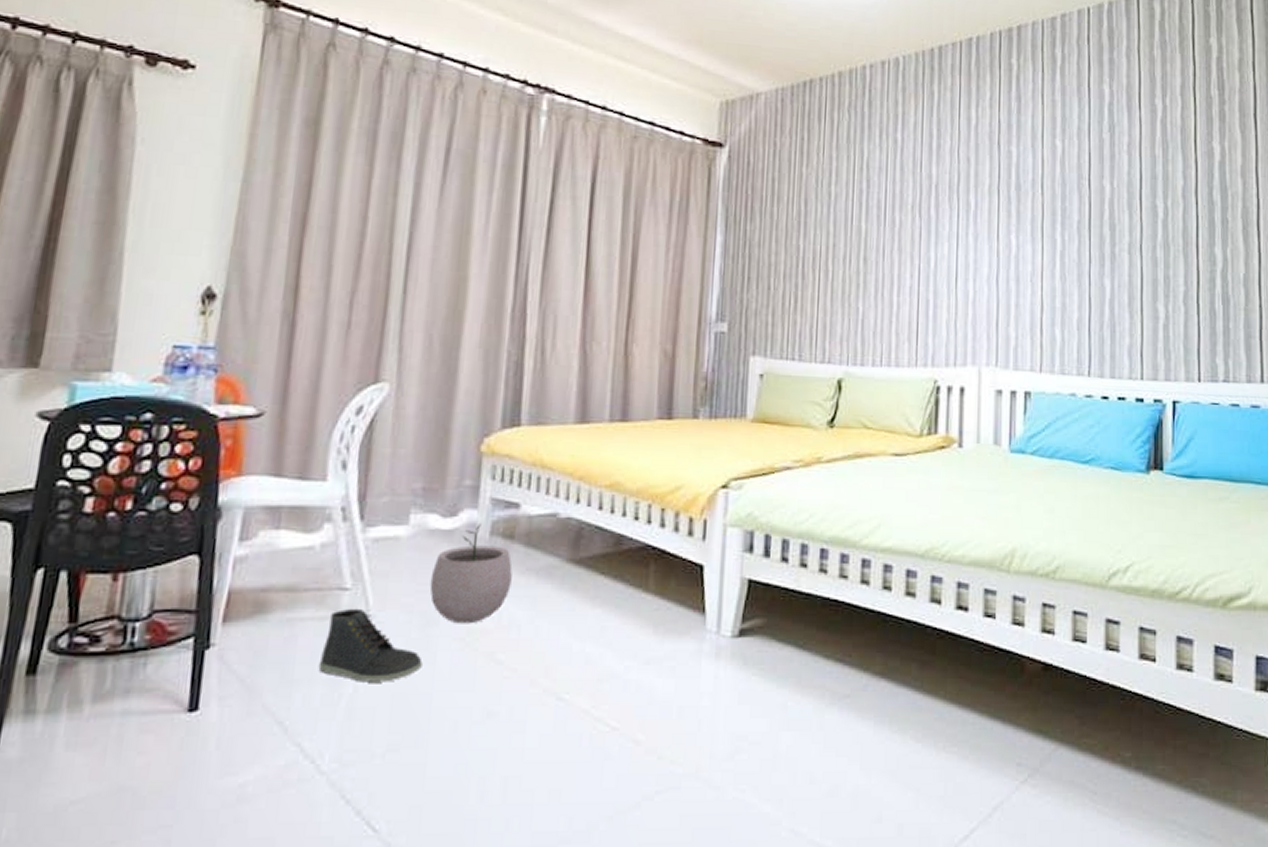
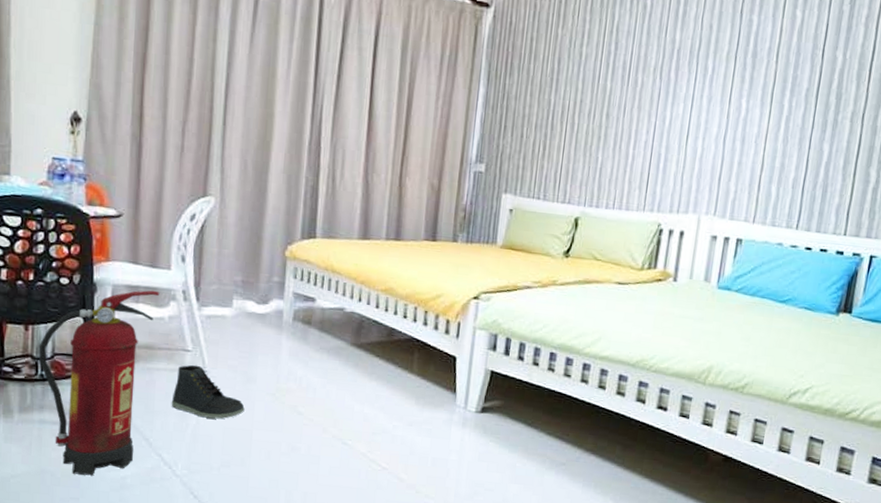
fire extinguisher: none [129,511,310,788] -> present [38,290,160,476]
plant pot: present [429,524,513,624] -> none [248,311,310,384]

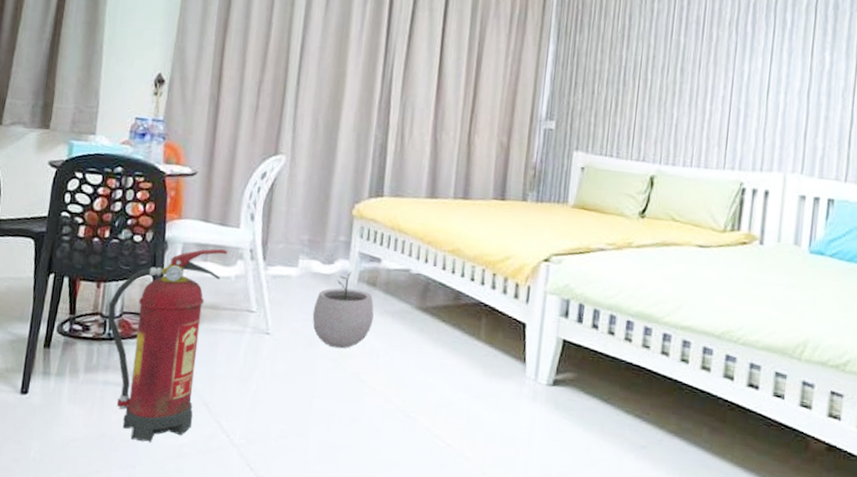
sneaker: present [171,364,245,419] -> none [232,326,306,385]
plant pot: none [248,311,310,384] -> present [312,272,374,349]

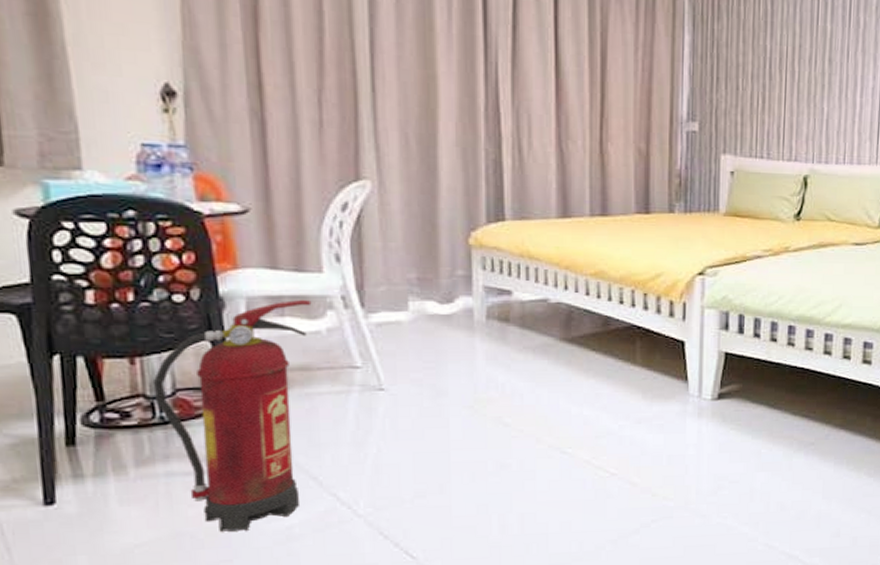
plant pot: present [312,272,374,349] -> none [435,309,511,395]

